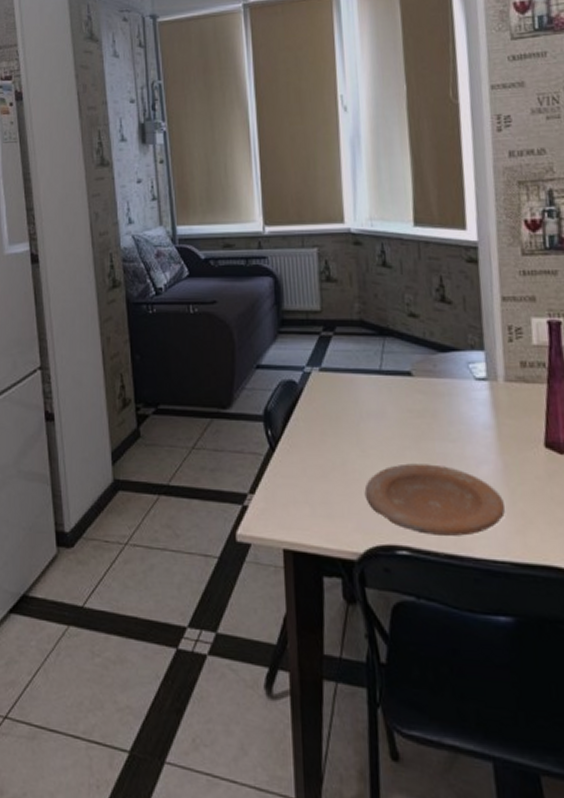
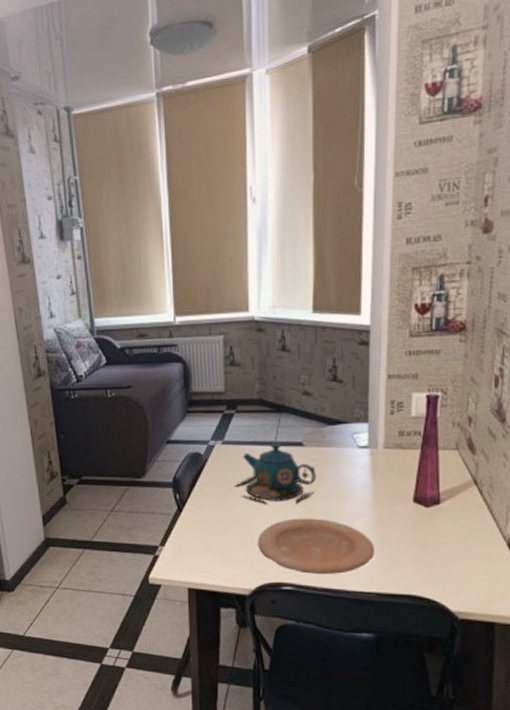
teapot: none [336,370,430,445] -> present [235,442,317,504]

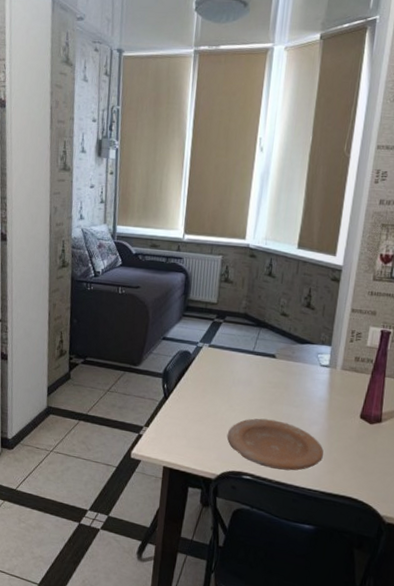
teapot: present [235,442,317,504] -> none [215,351,284,406]

